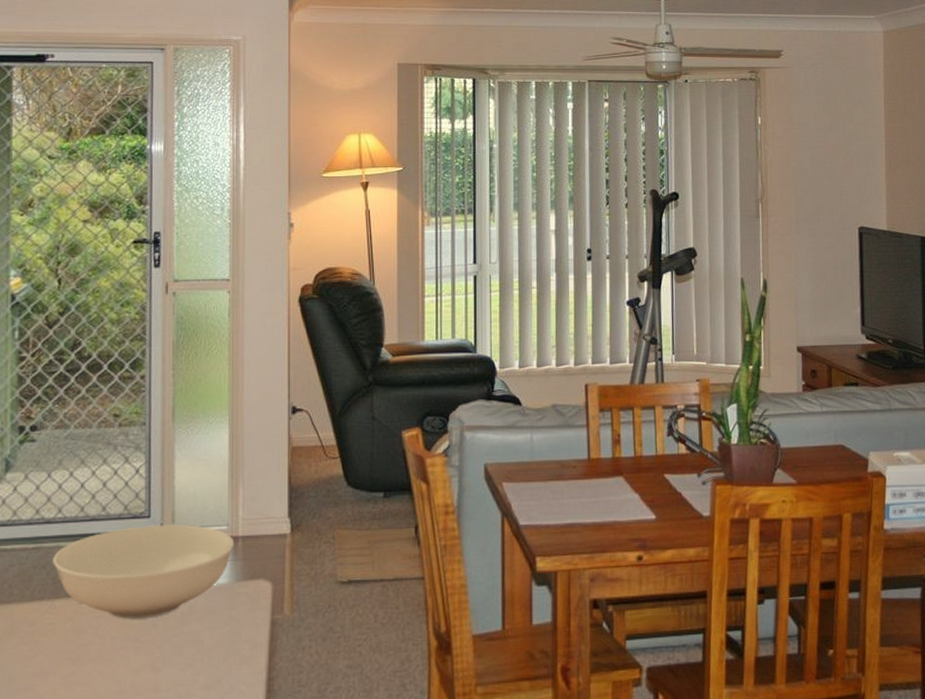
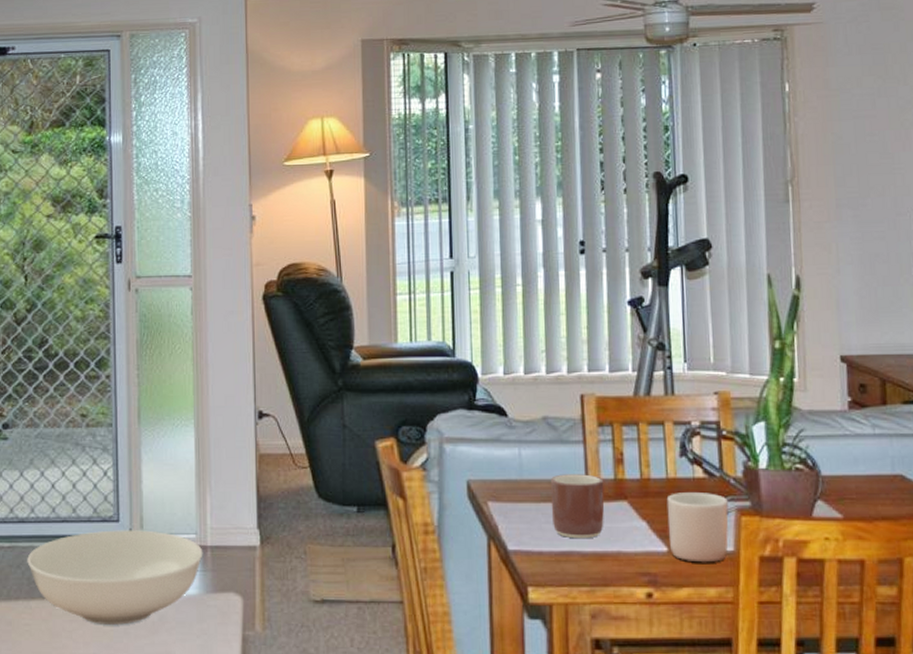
mug: none [557,454,604,512] -> present [550,474,605,539]
mug: none [655,466,706,528] -> present [666,493,729,563]

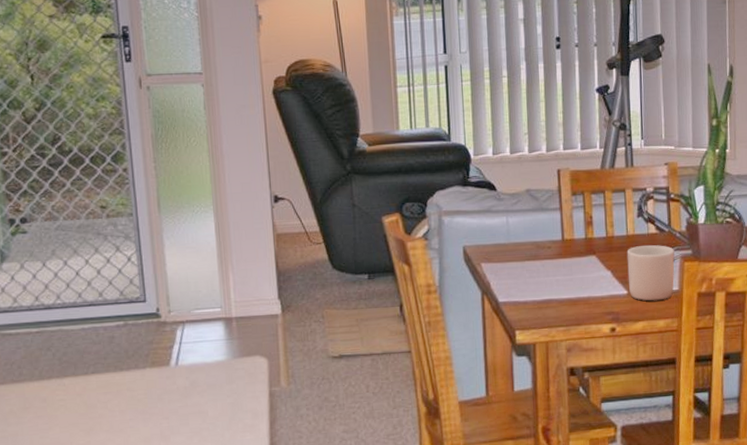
bowl: present [27,530,203,625] -> none [56,307,229,394]
mug: present [550,474,605,539] -> none [533,235,578,289]

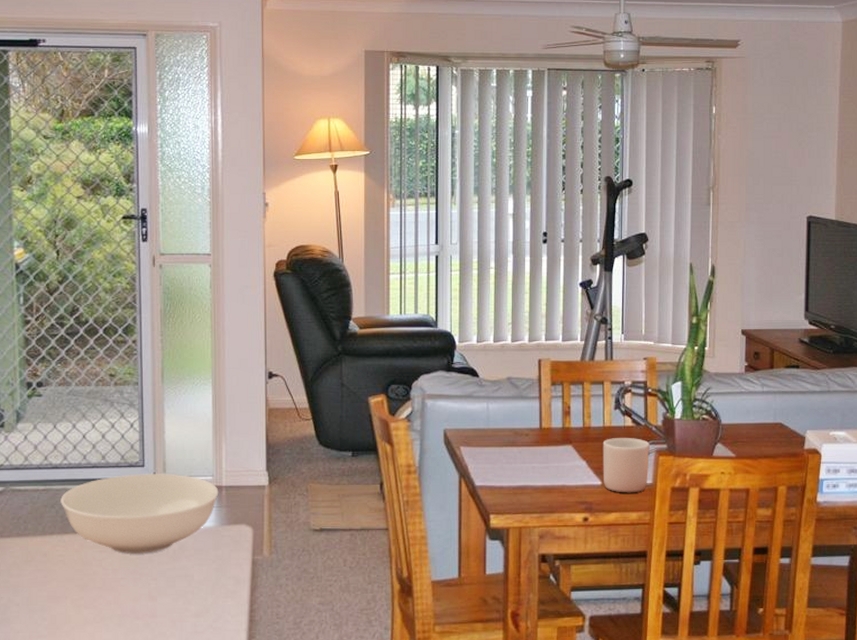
bowl: none [56,307,229,394] -> present [60,474,219,554]

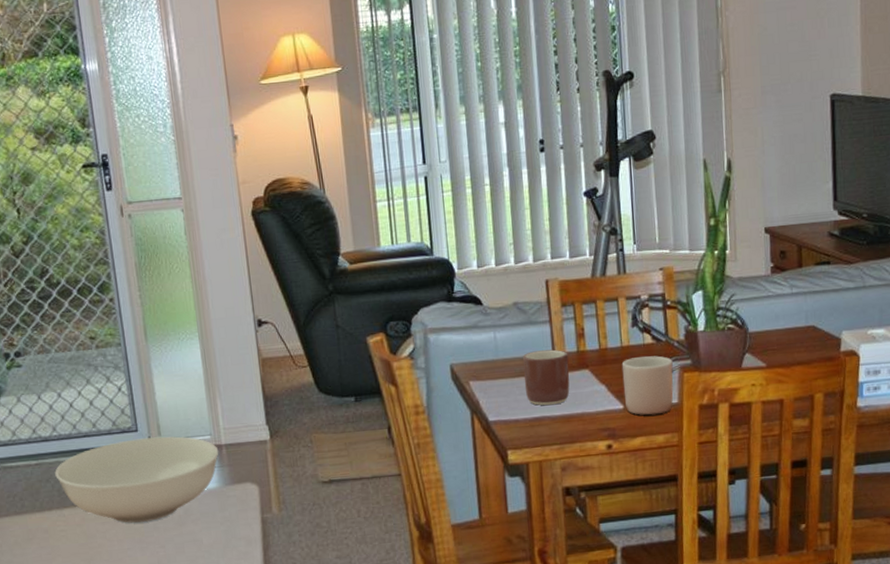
mug: none [511,424,554,476] -> present [522,349,570,406]

